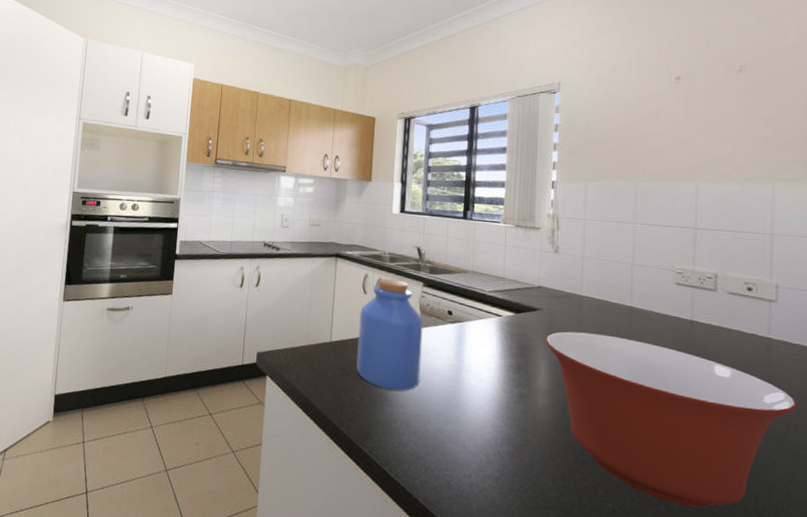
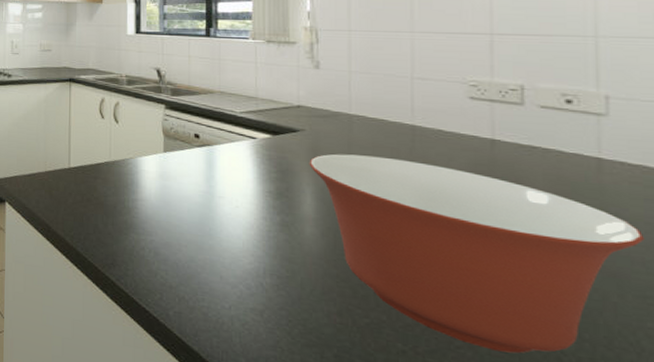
jar: present [356,278,423,391] -> none [98,102,168,218]

